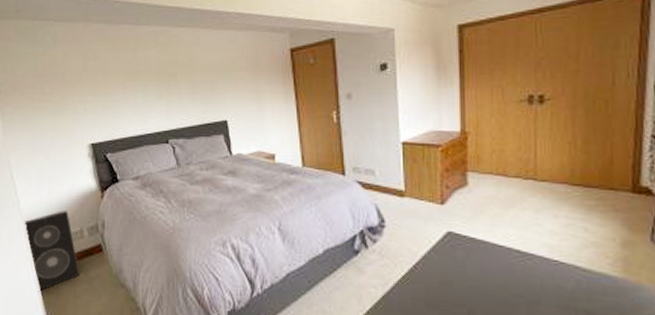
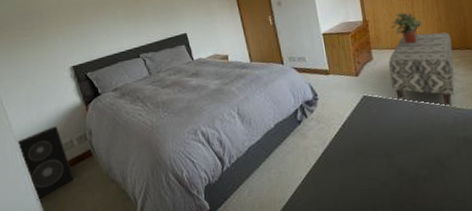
bench: none [489,159,589,266] -> present [388,32,455,108]
potted plant: none [498,127,548,171] -> present [390,13,423,44]

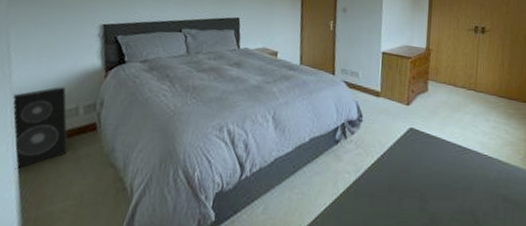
bench: present [388,32,455,108] -> none [441,74,511,159]
potted plant: present [390,13,423,44] -> none [452,49,485,84]

